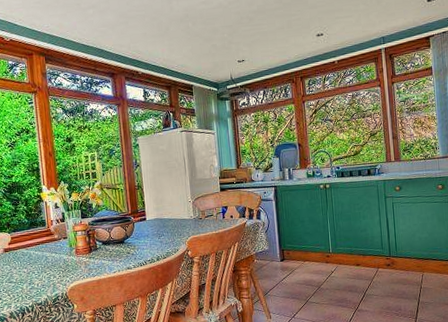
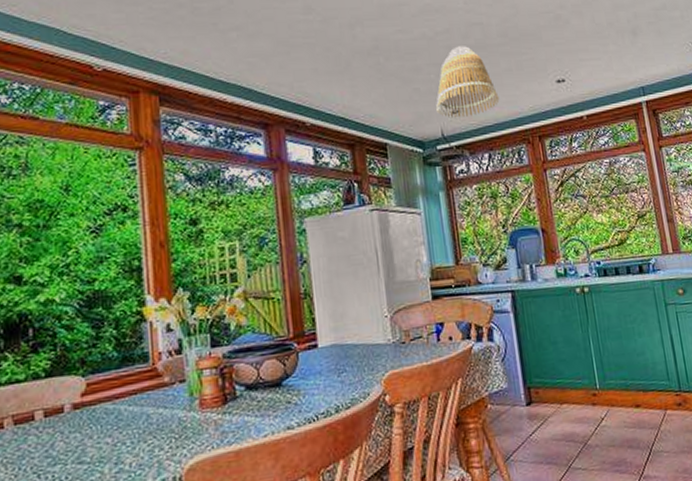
lamp shade: none [227,11,273,66] -> present [435,46,500,118]

